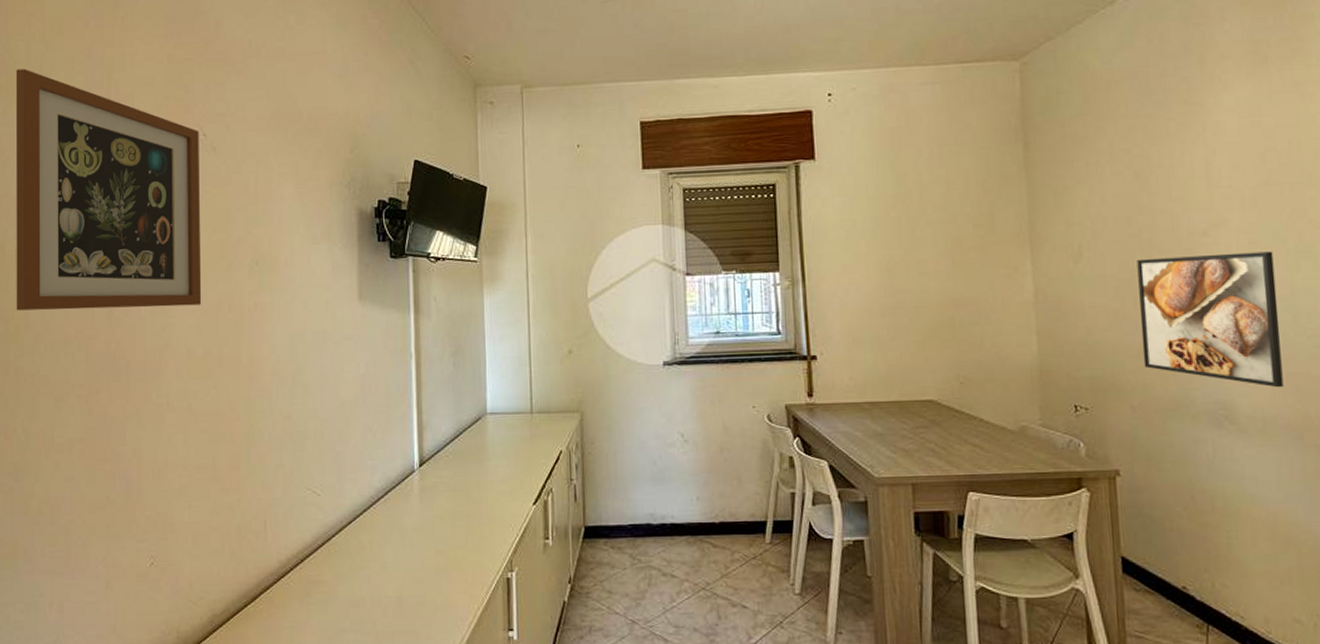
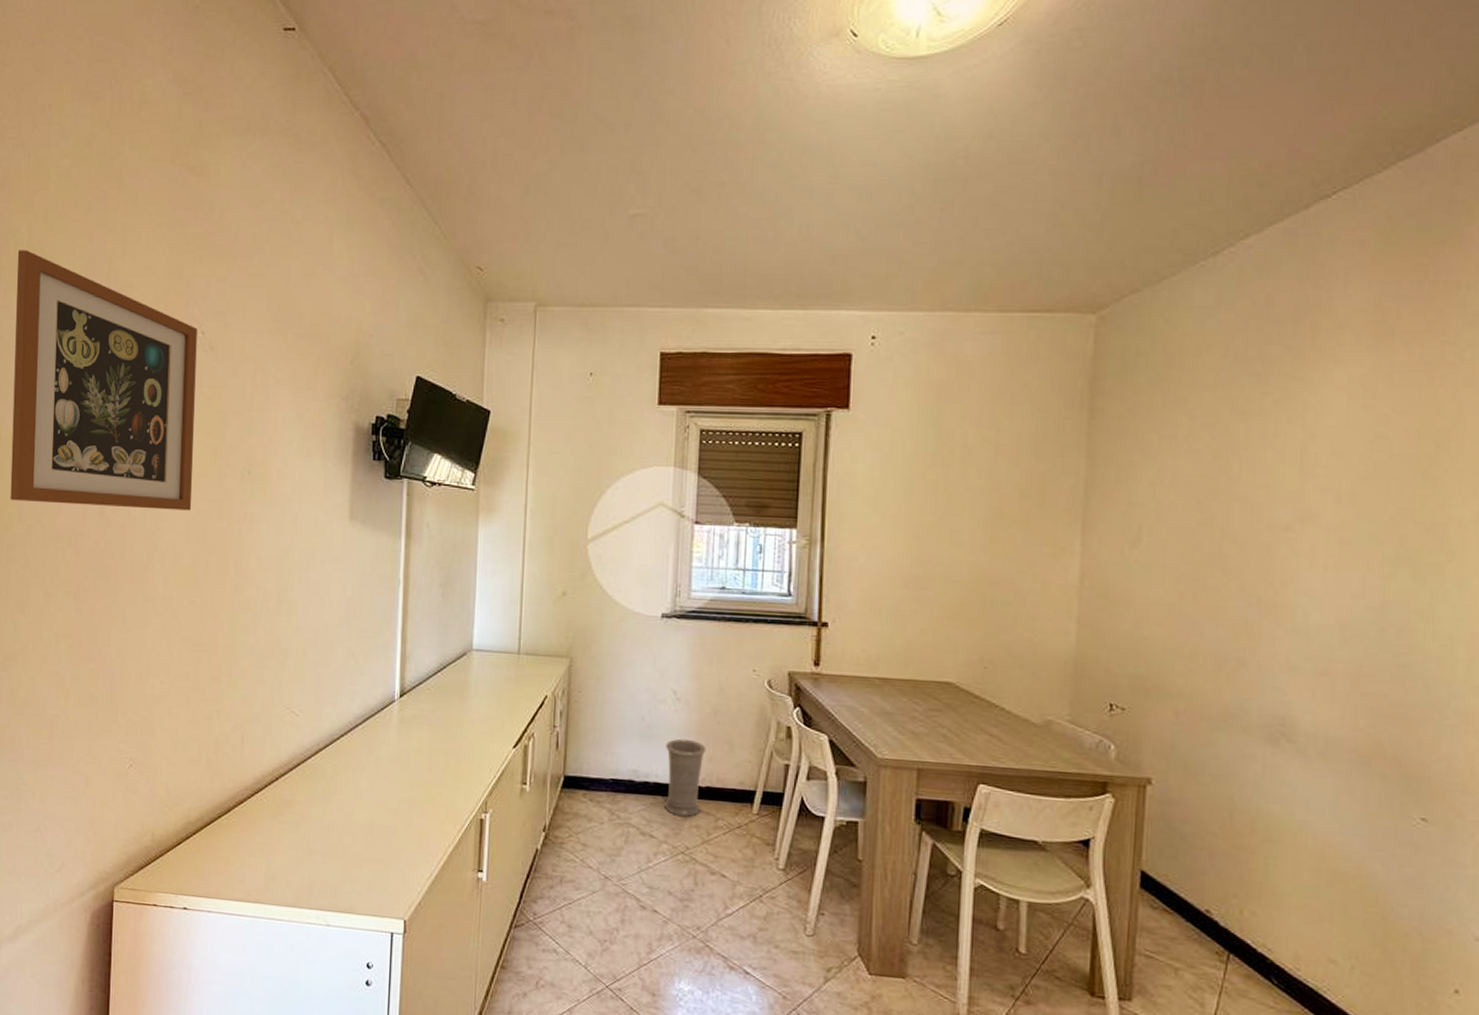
vase: none [678,478,717,554] -> present [663,738,707,818]
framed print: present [1137,251,1284,388] -> none [1195,550,1366,708]

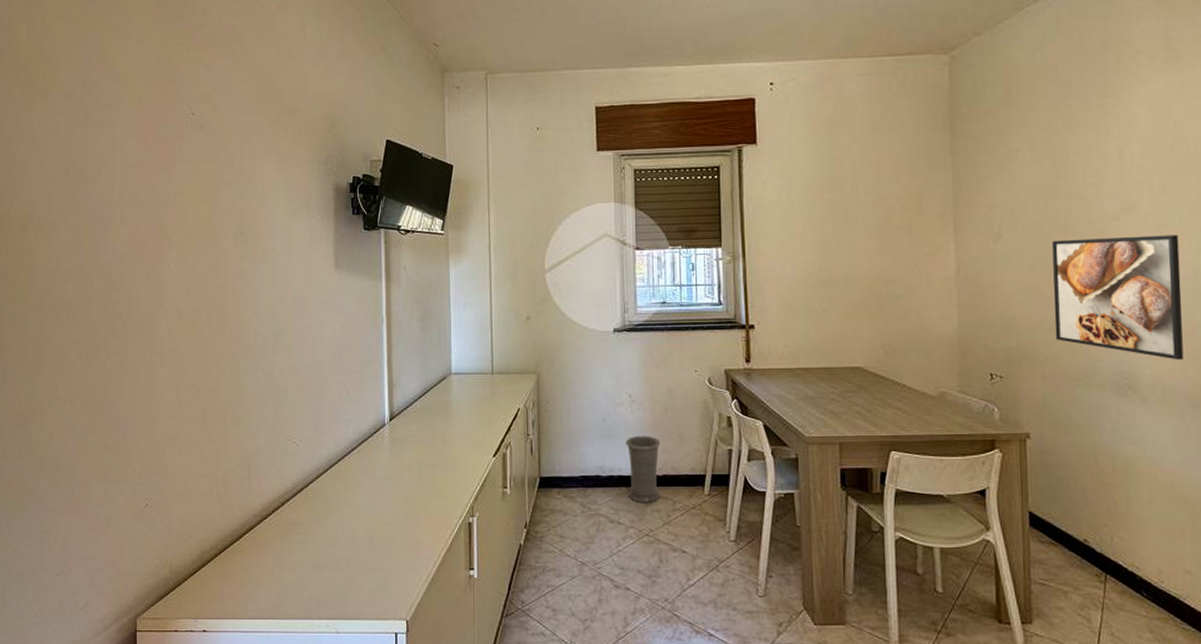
picture frame: present [10,250,197,511] -> none [19,50,191,274]
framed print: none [1195,550,1366,708] -> present [1052,235,1184,360]

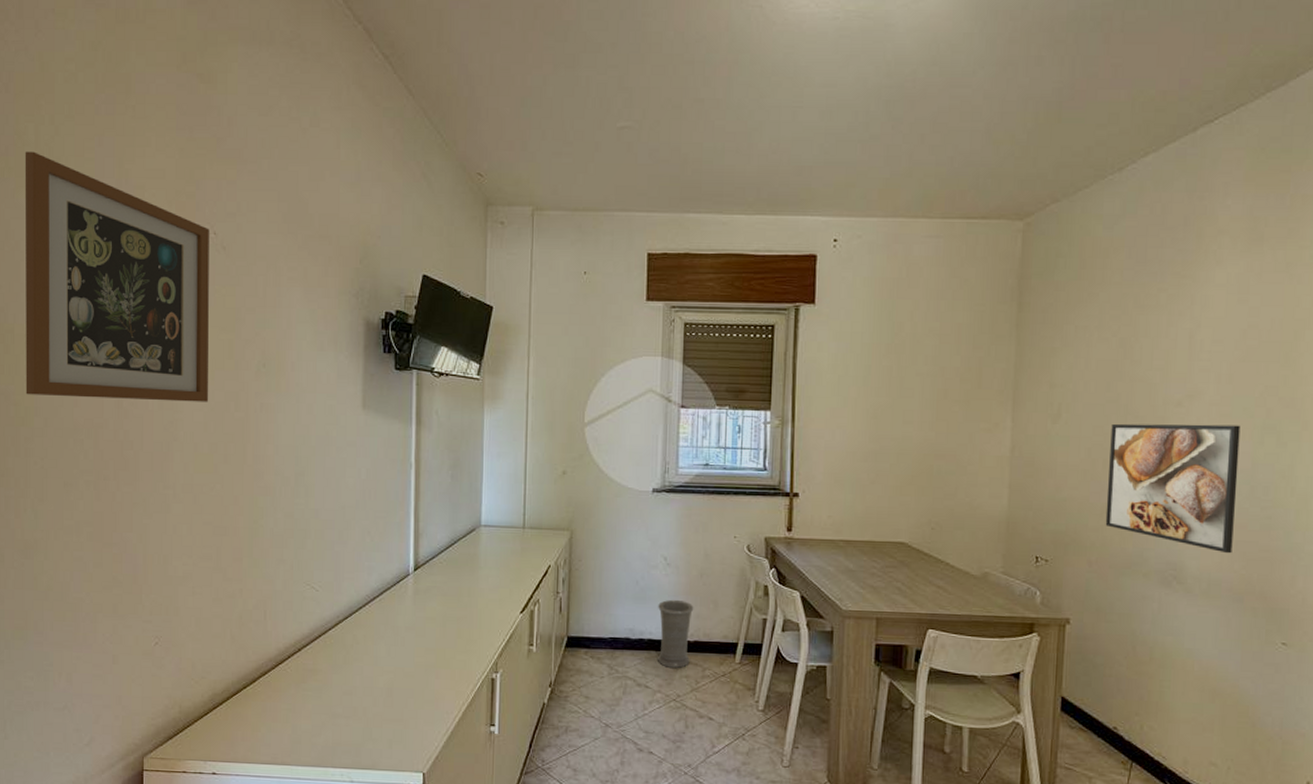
picture frame: none [19,50,191,274] -> present [24,151,209,402]

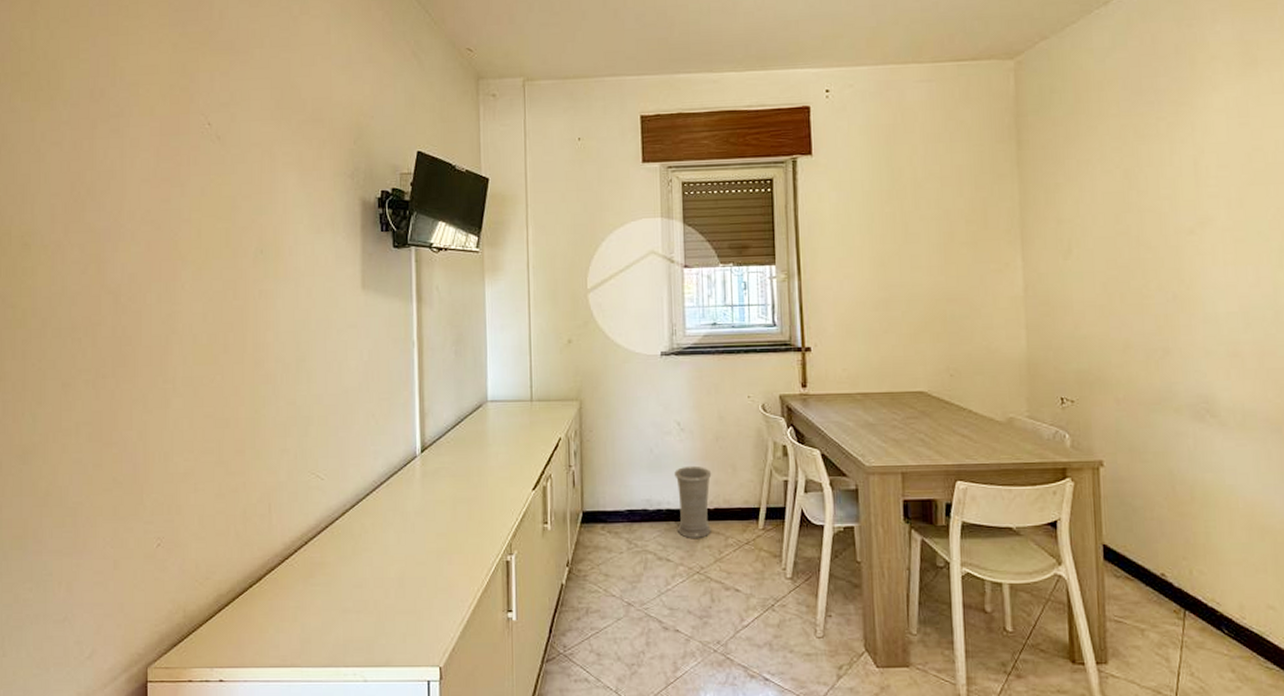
picture frame: present [24,151,209,402] -> none [21,56,207,296]
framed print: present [1105,423,1241,554] -> none [1124,249,1264,383]

